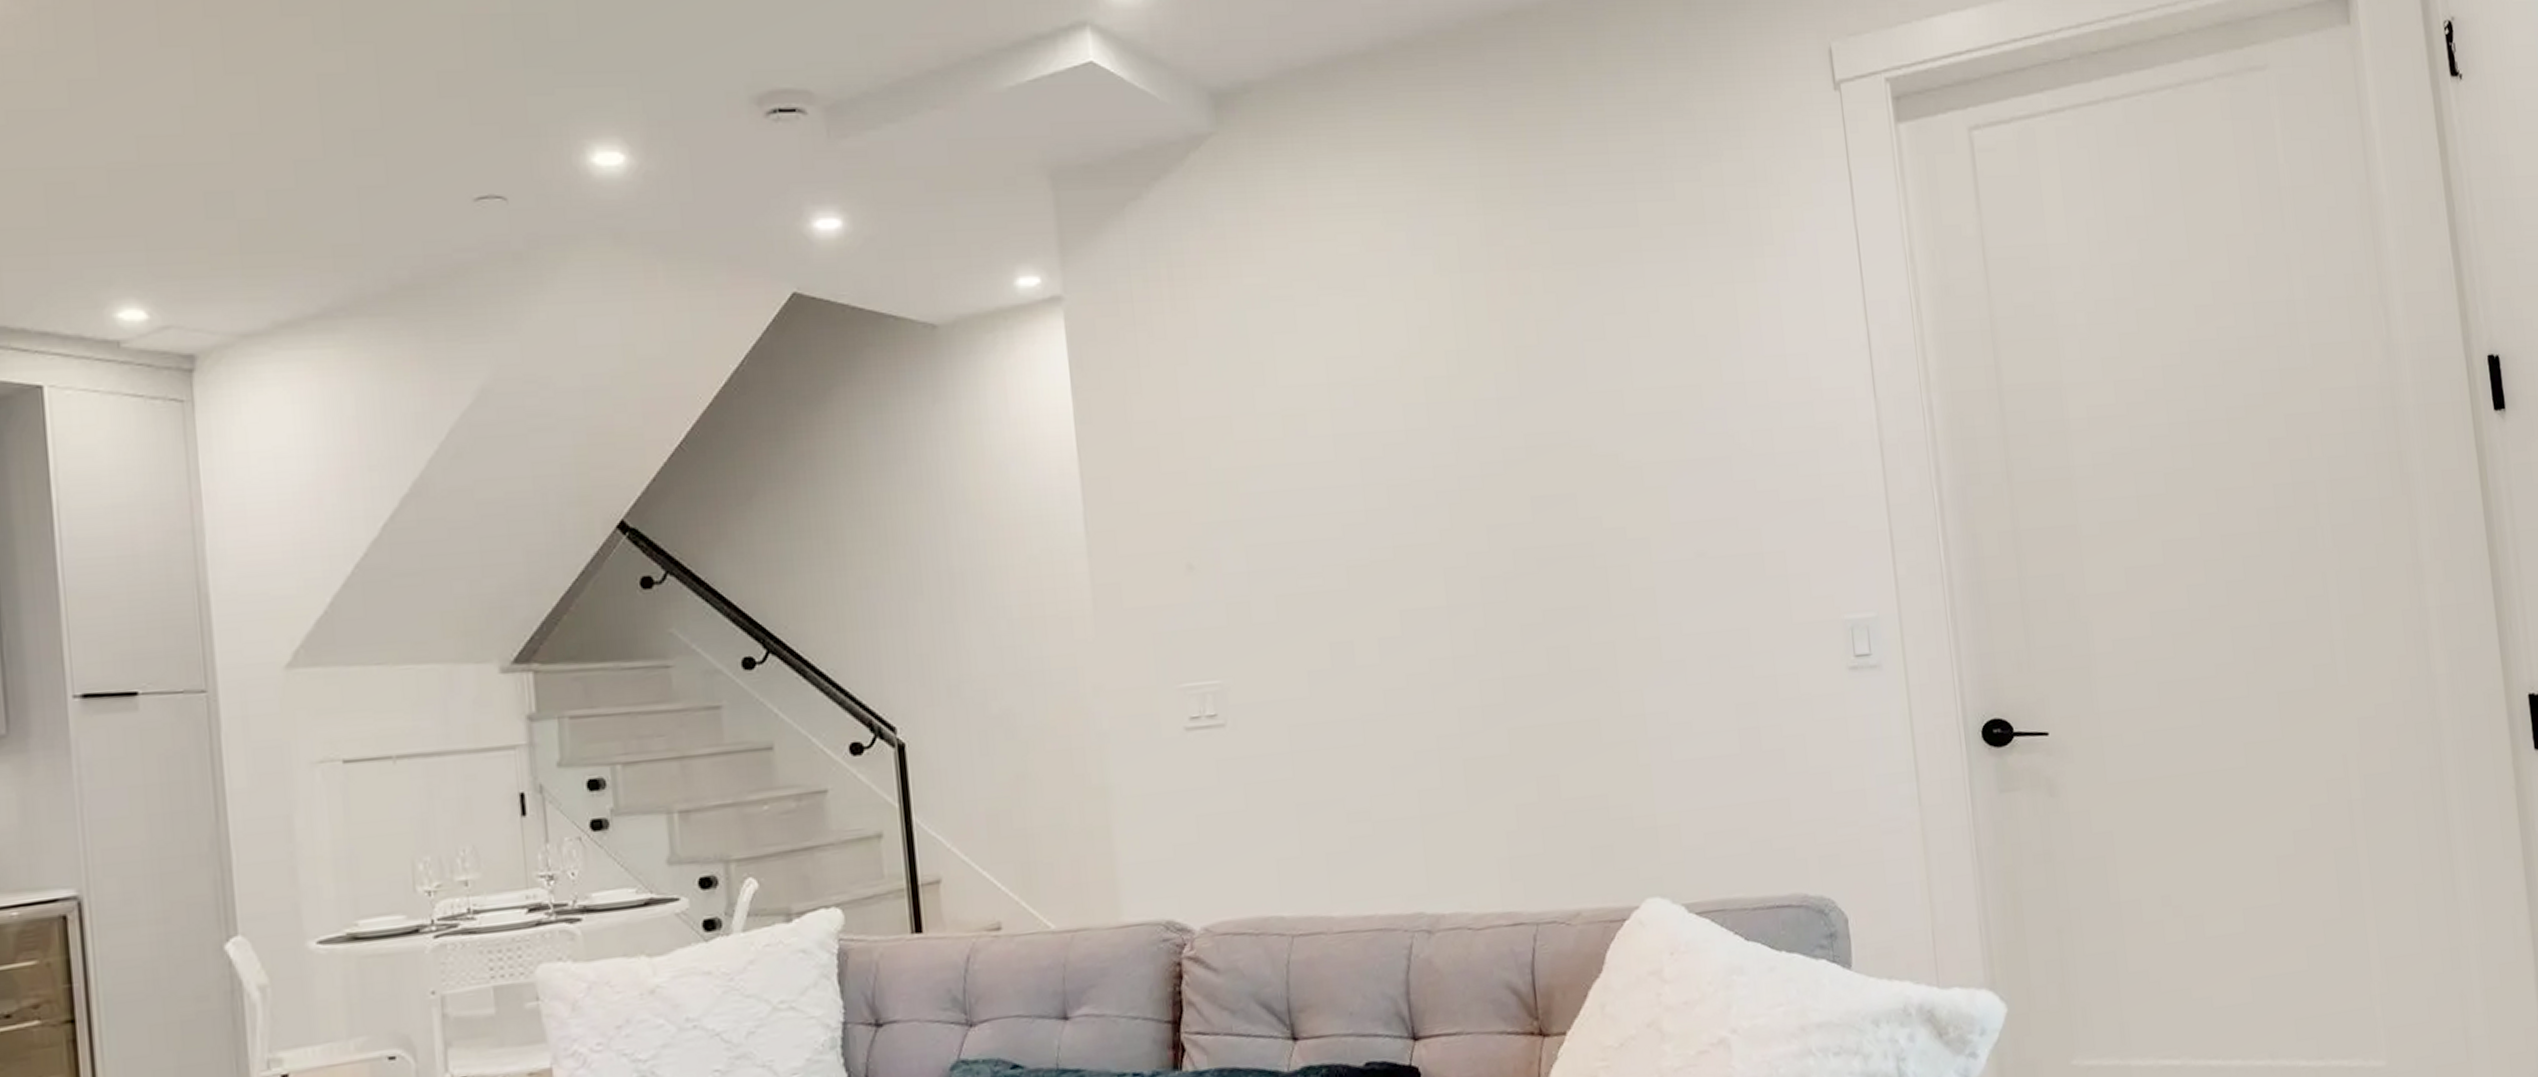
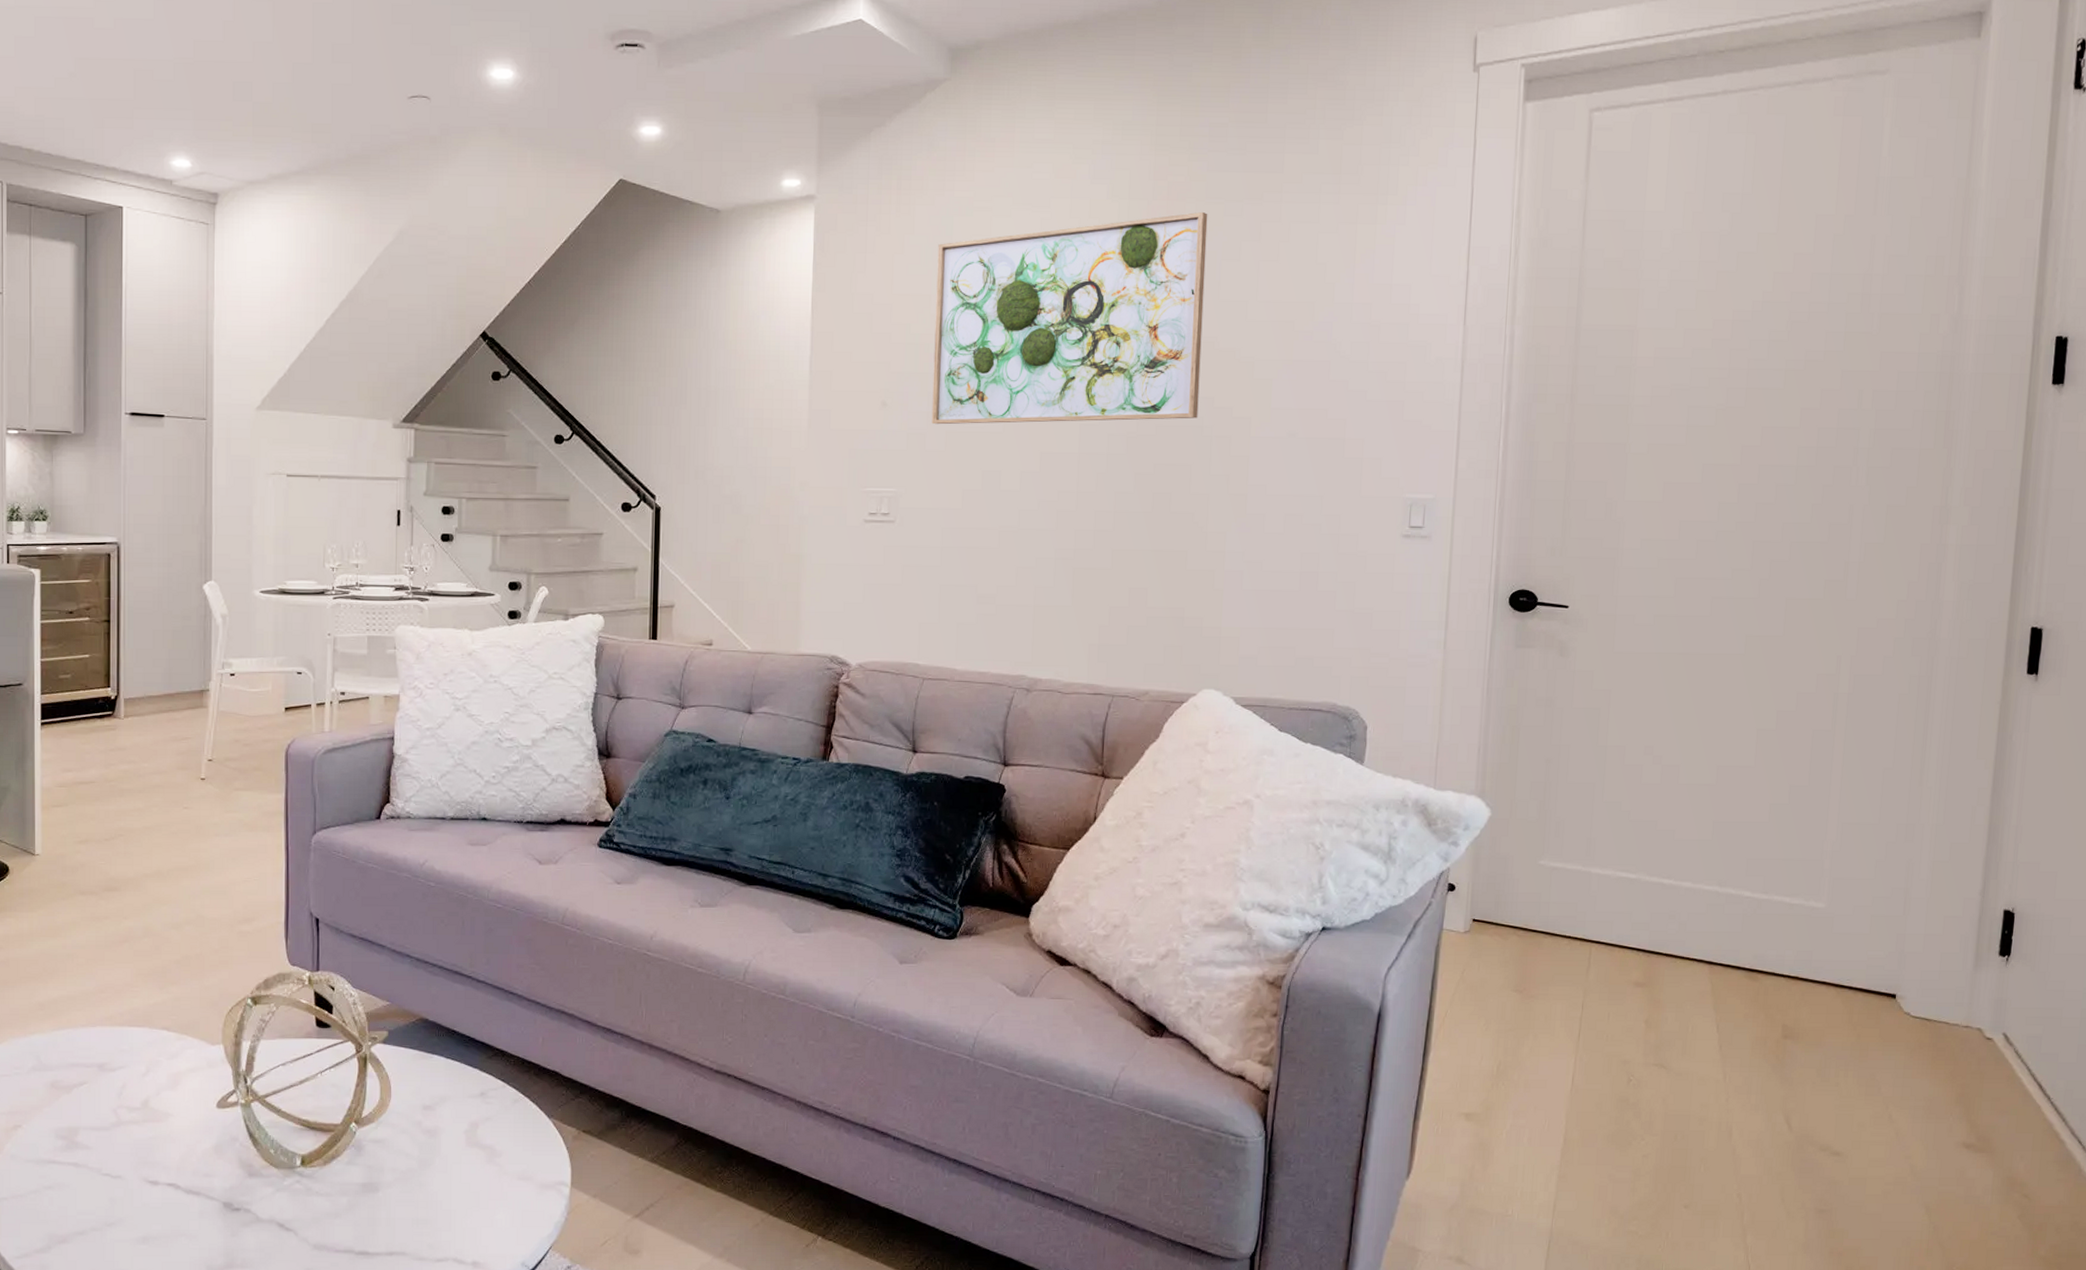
wall art: none [1231,281,1586,588] -> present [931,211,1208,425]

